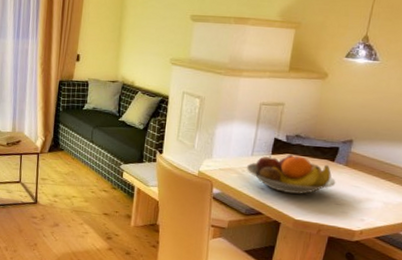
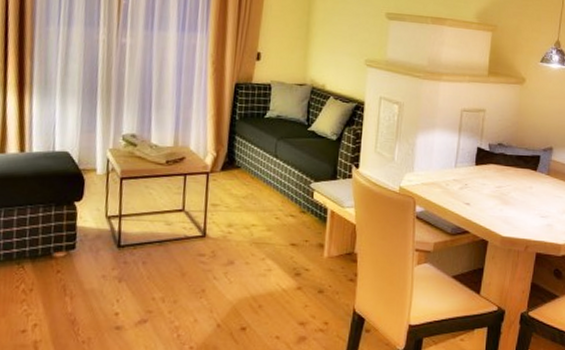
fruit bowl: present [246,152,336,194] -> none [450,163,540,208]

